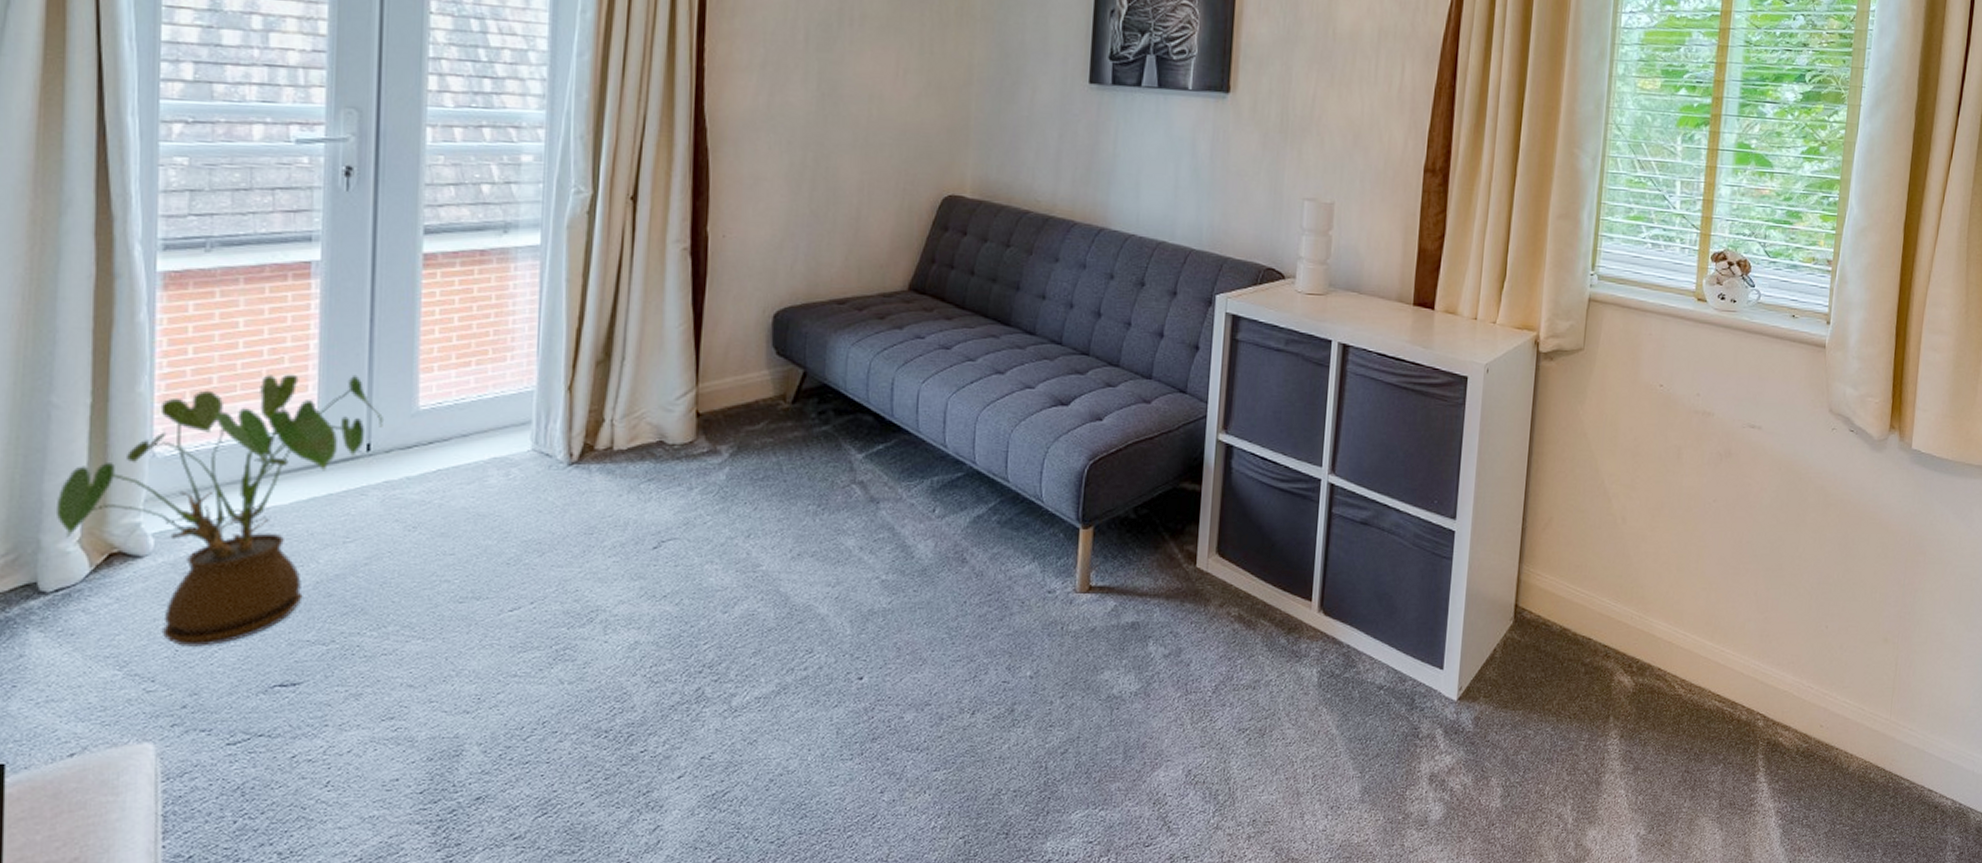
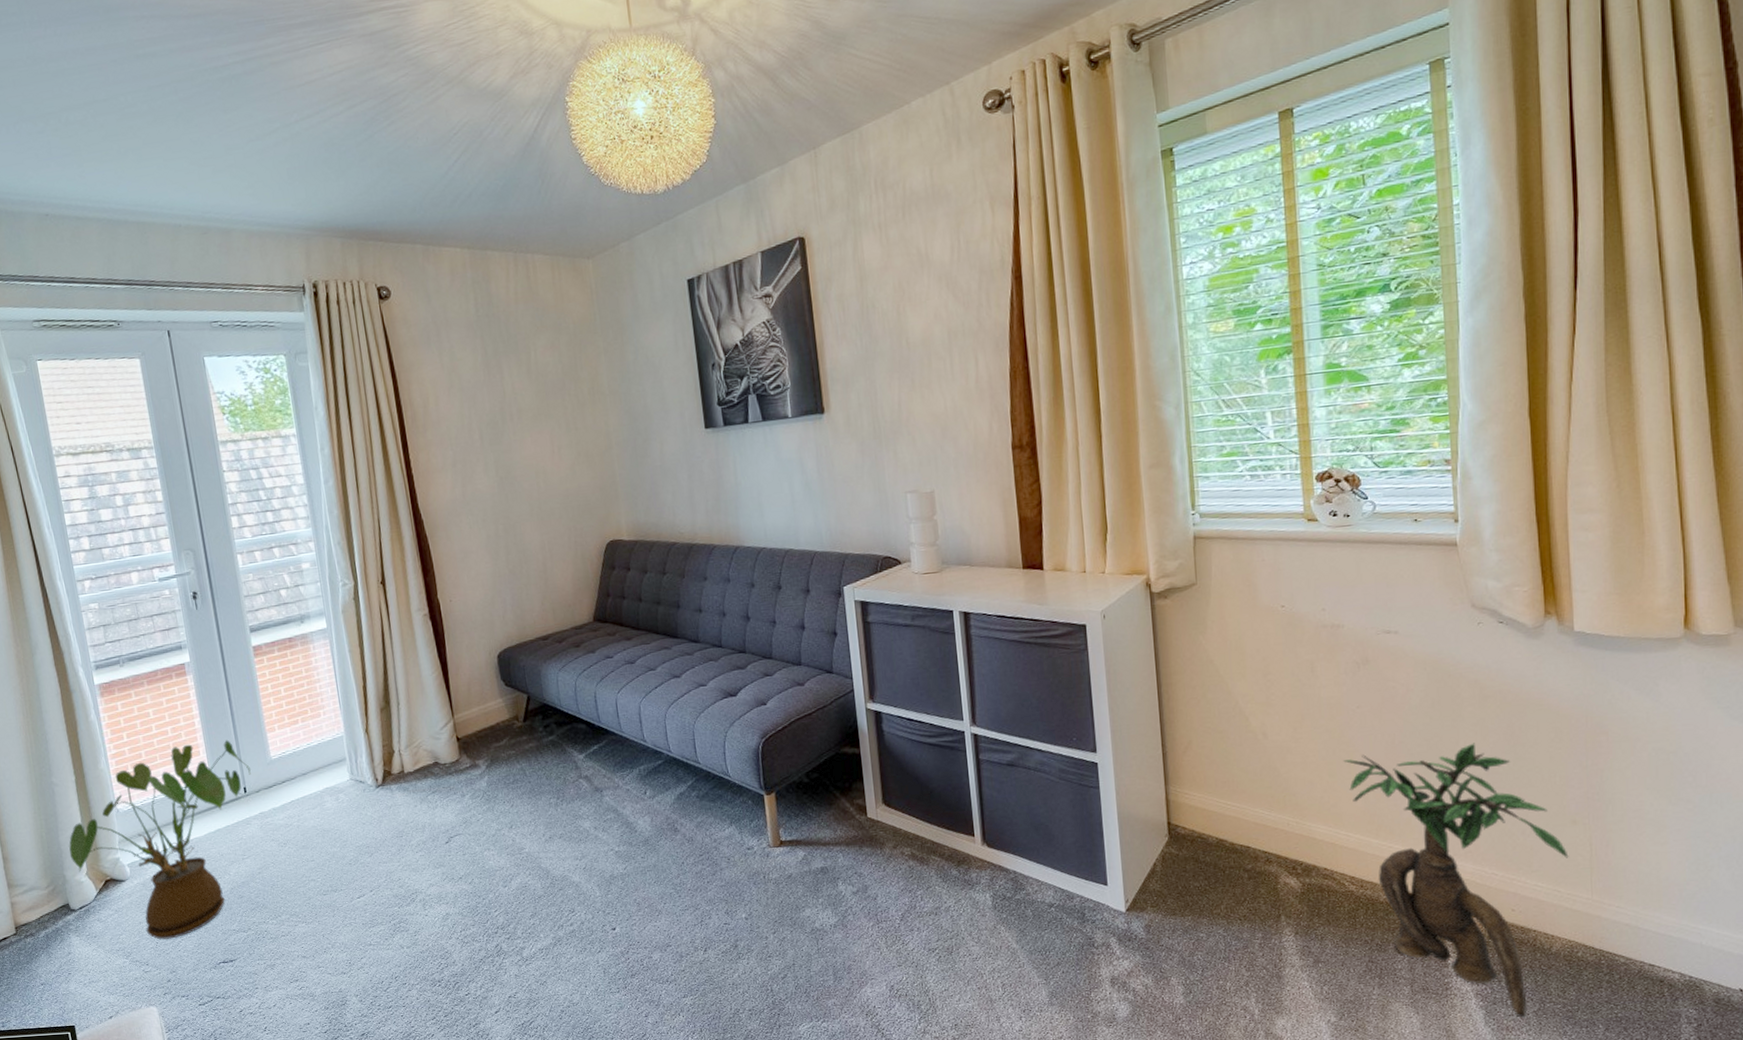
decorative plant: none [1693,550,1877,839] -> present [1343,743,1569,1018]

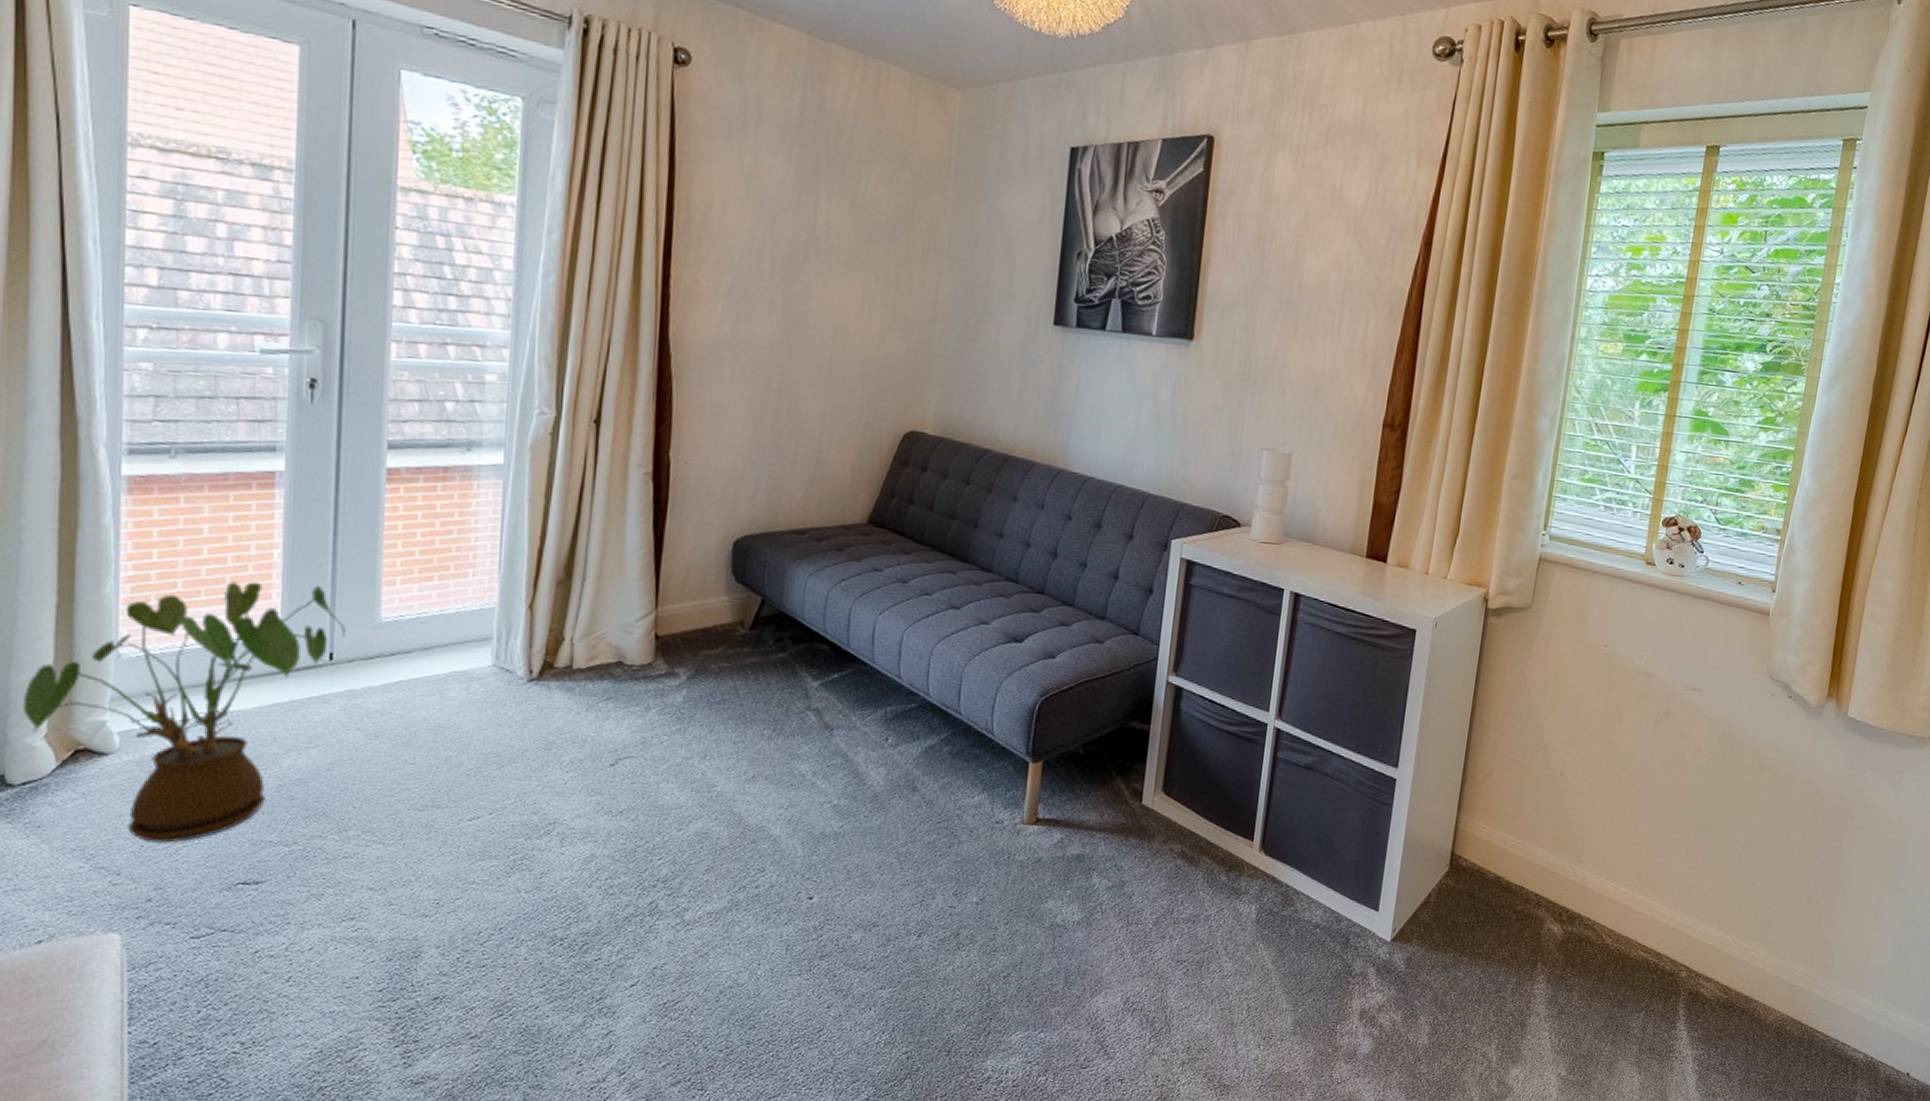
decorative plant: present [1343,743,1569,1018] -> none [1626,808,1799,1085]

